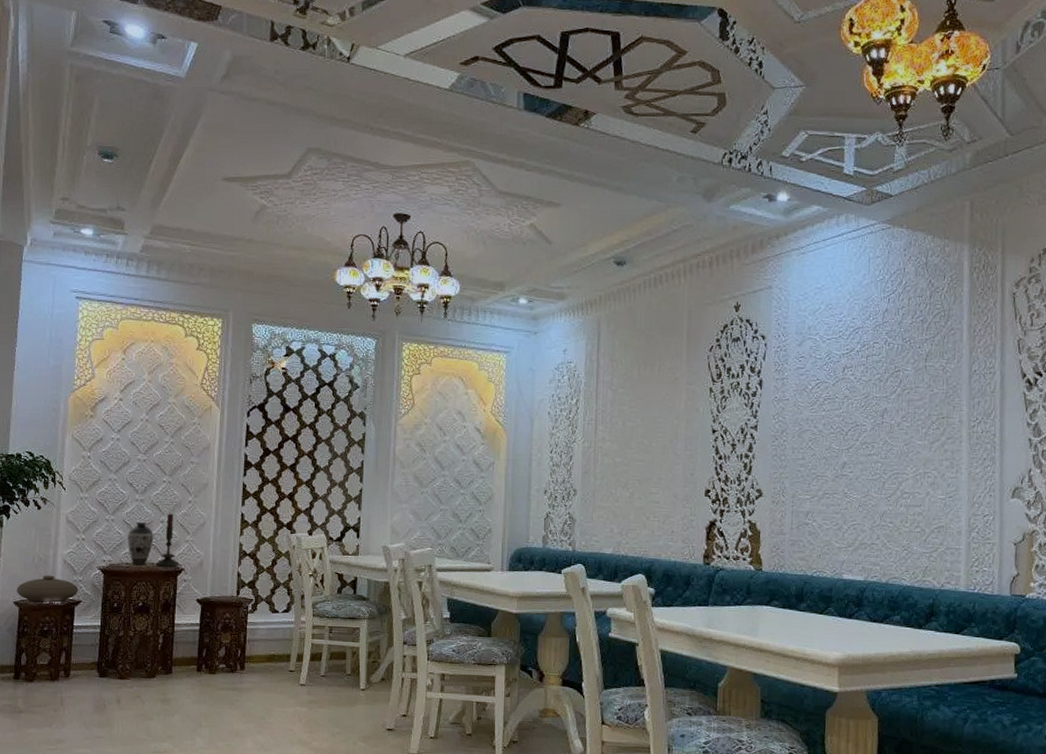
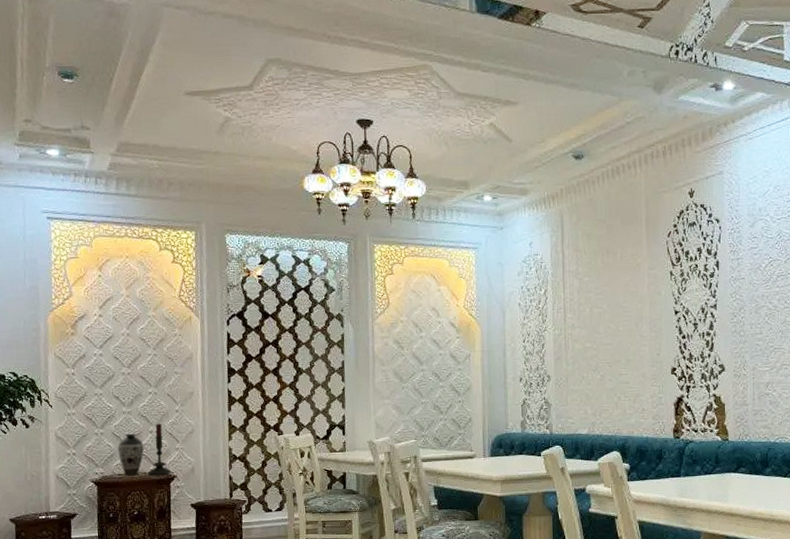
decorative bowl: present [17,575,79,603] -> none [11,491,74,518]

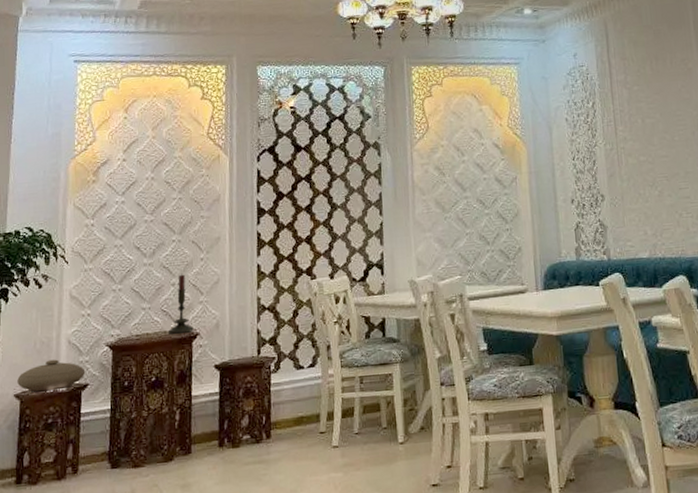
decorative bowl: none [11,491,74,518] -> present [17,359,86,392]
decorative vase: present [118,433,144,476] -> none [136,287,165,337]

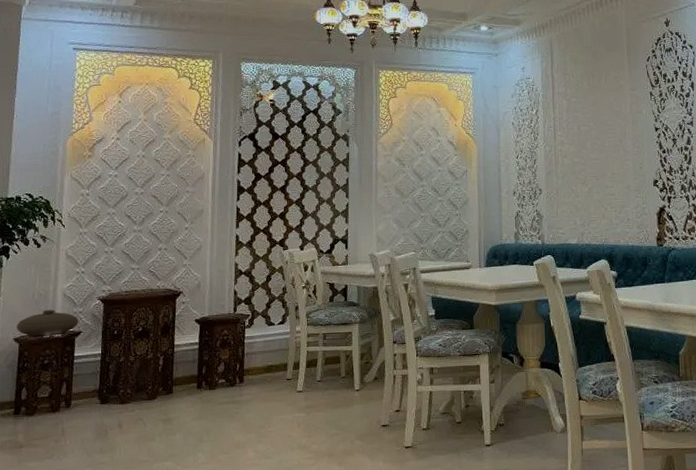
candle: present [169,273,194,335] -> none [155,240,177,293]

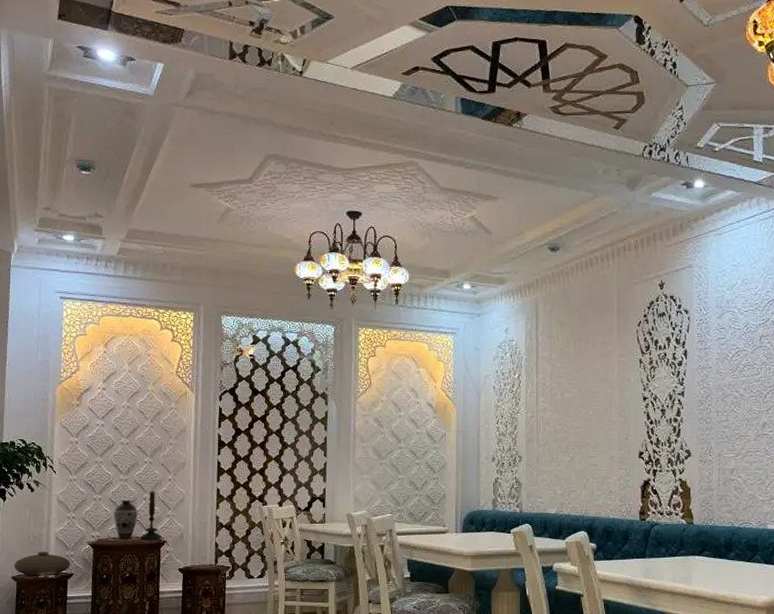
decorative vase: none [126,251,152,293] -> present [114,499,138,540]
candle: none [155,240,177,293] -> present [141,490,162,541]

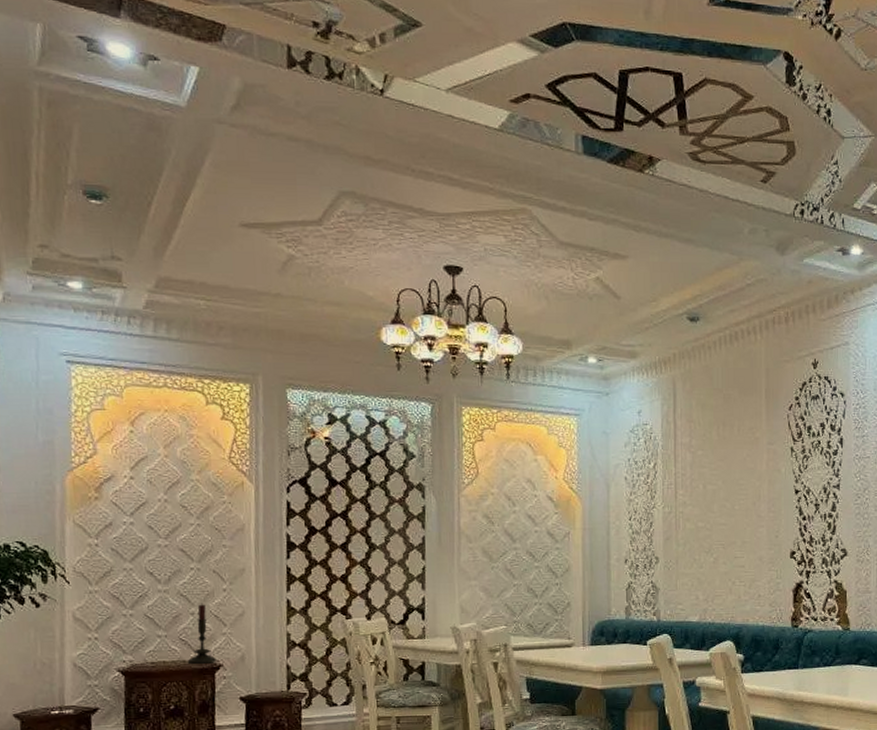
decorative bowl: present [14,551,71,576] -> none [16,681,95,713]
decorative vase: present [114,499,138,540] -> none [151,615,184,665]

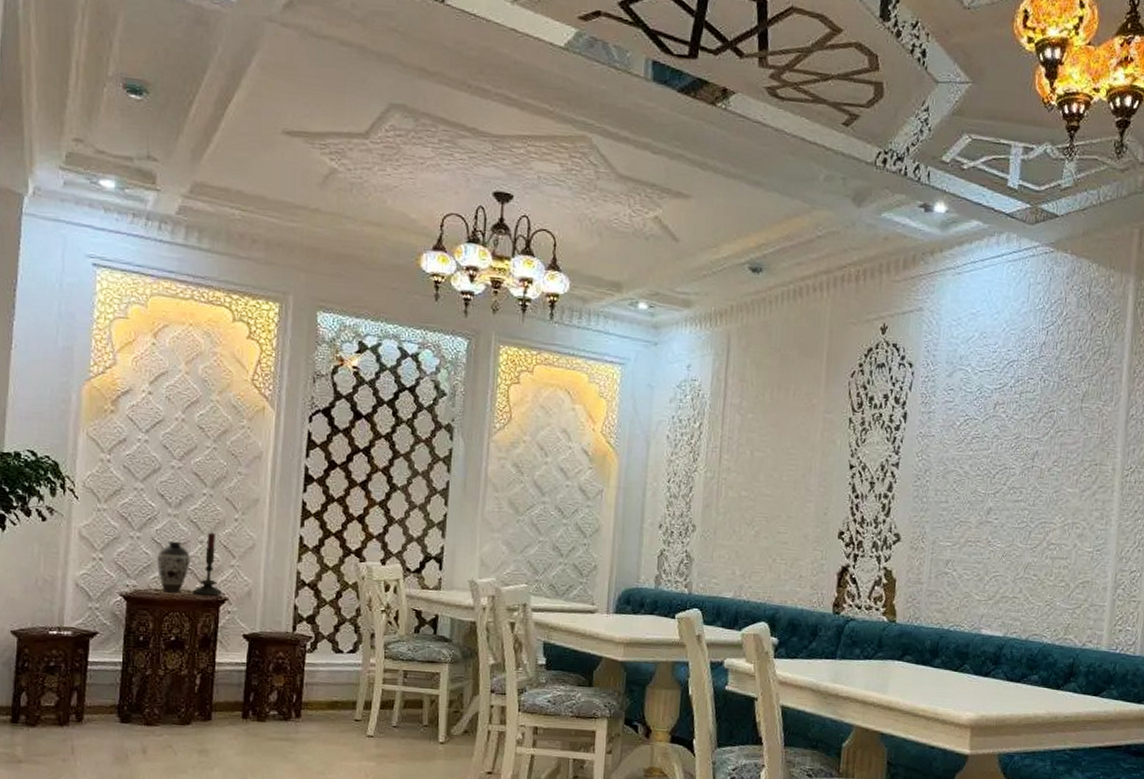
decorative vase: none [151,615,184,665] -> present [157,541,191,593]

